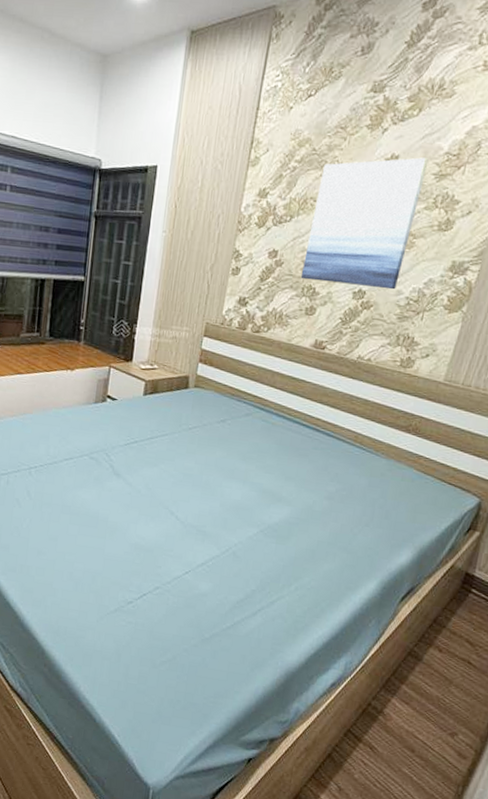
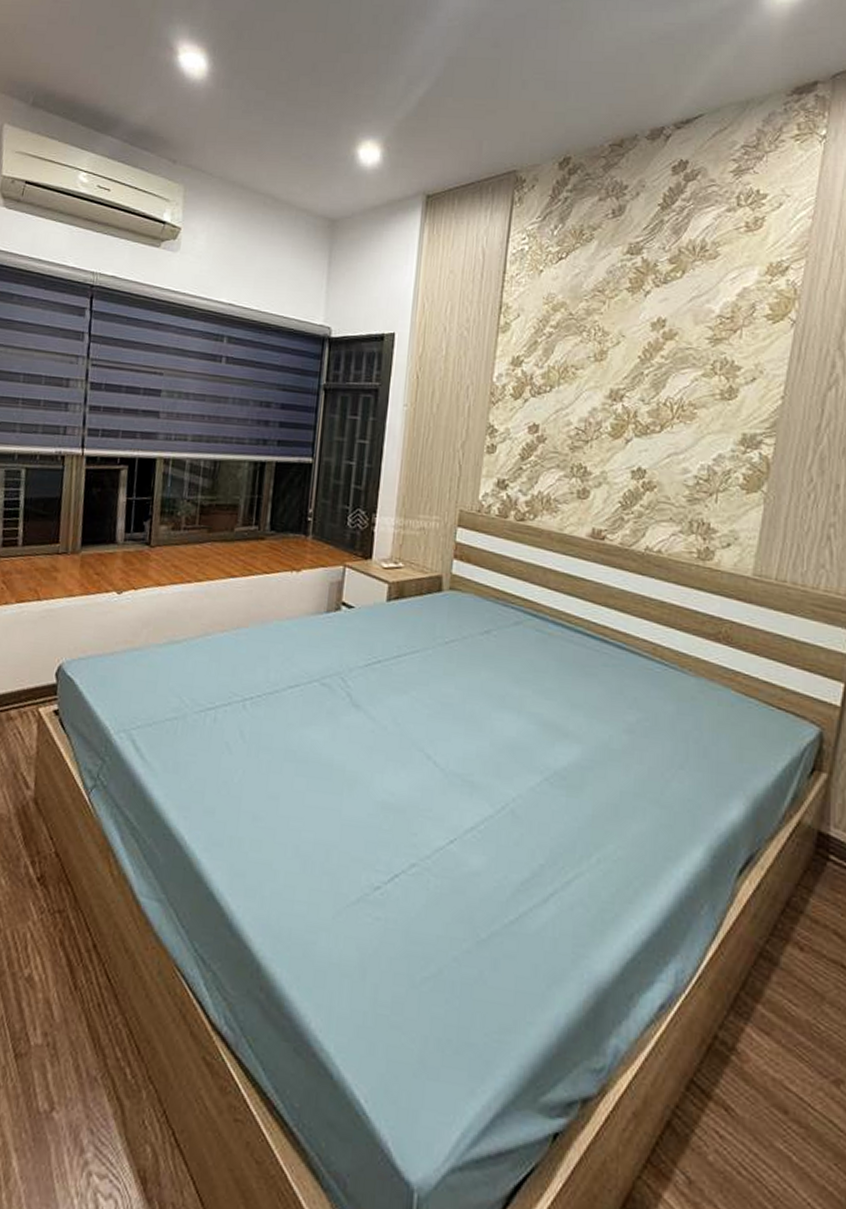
wall art: present [300,157,429,290] -> none [568,321,700,468]

